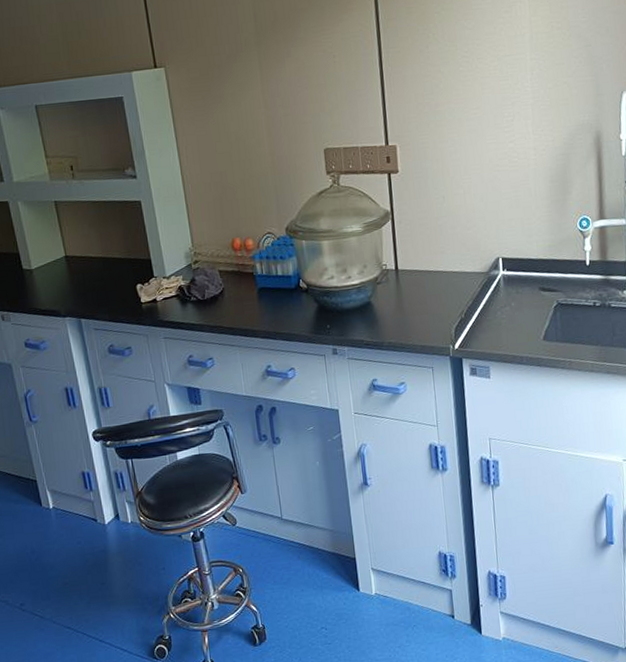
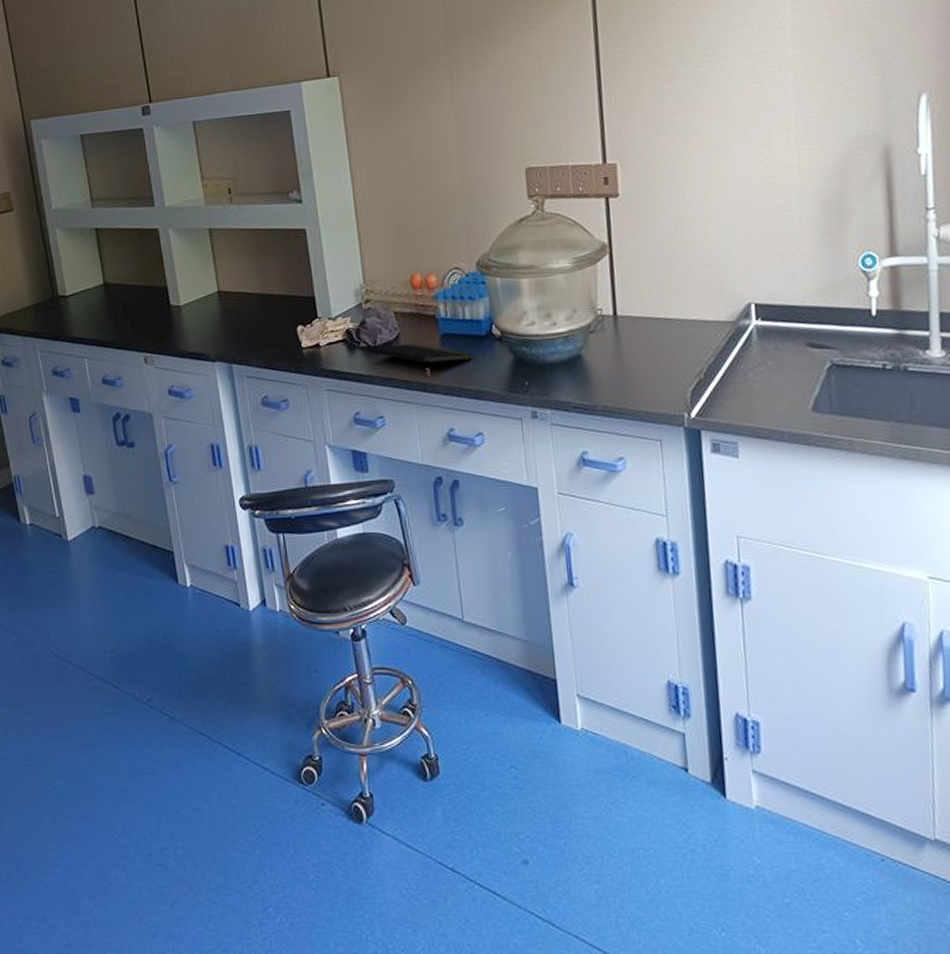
notepad: none [197,296,284,317] -> present [367,343,472,368]

